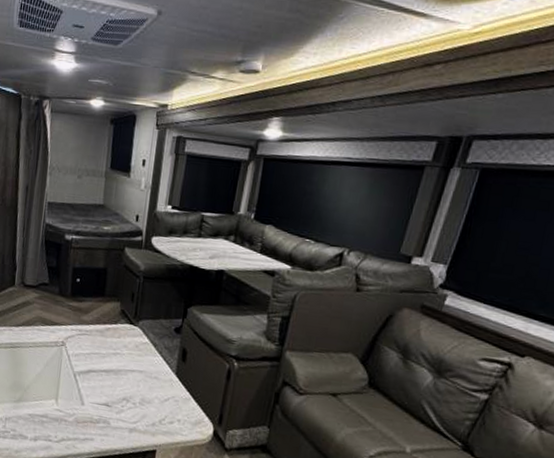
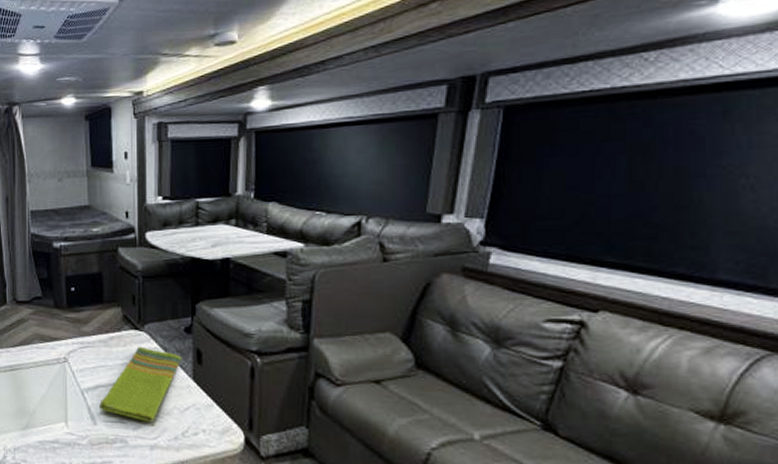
dish towel: none [88,339,169,408] -> present [99,346,182,422]

